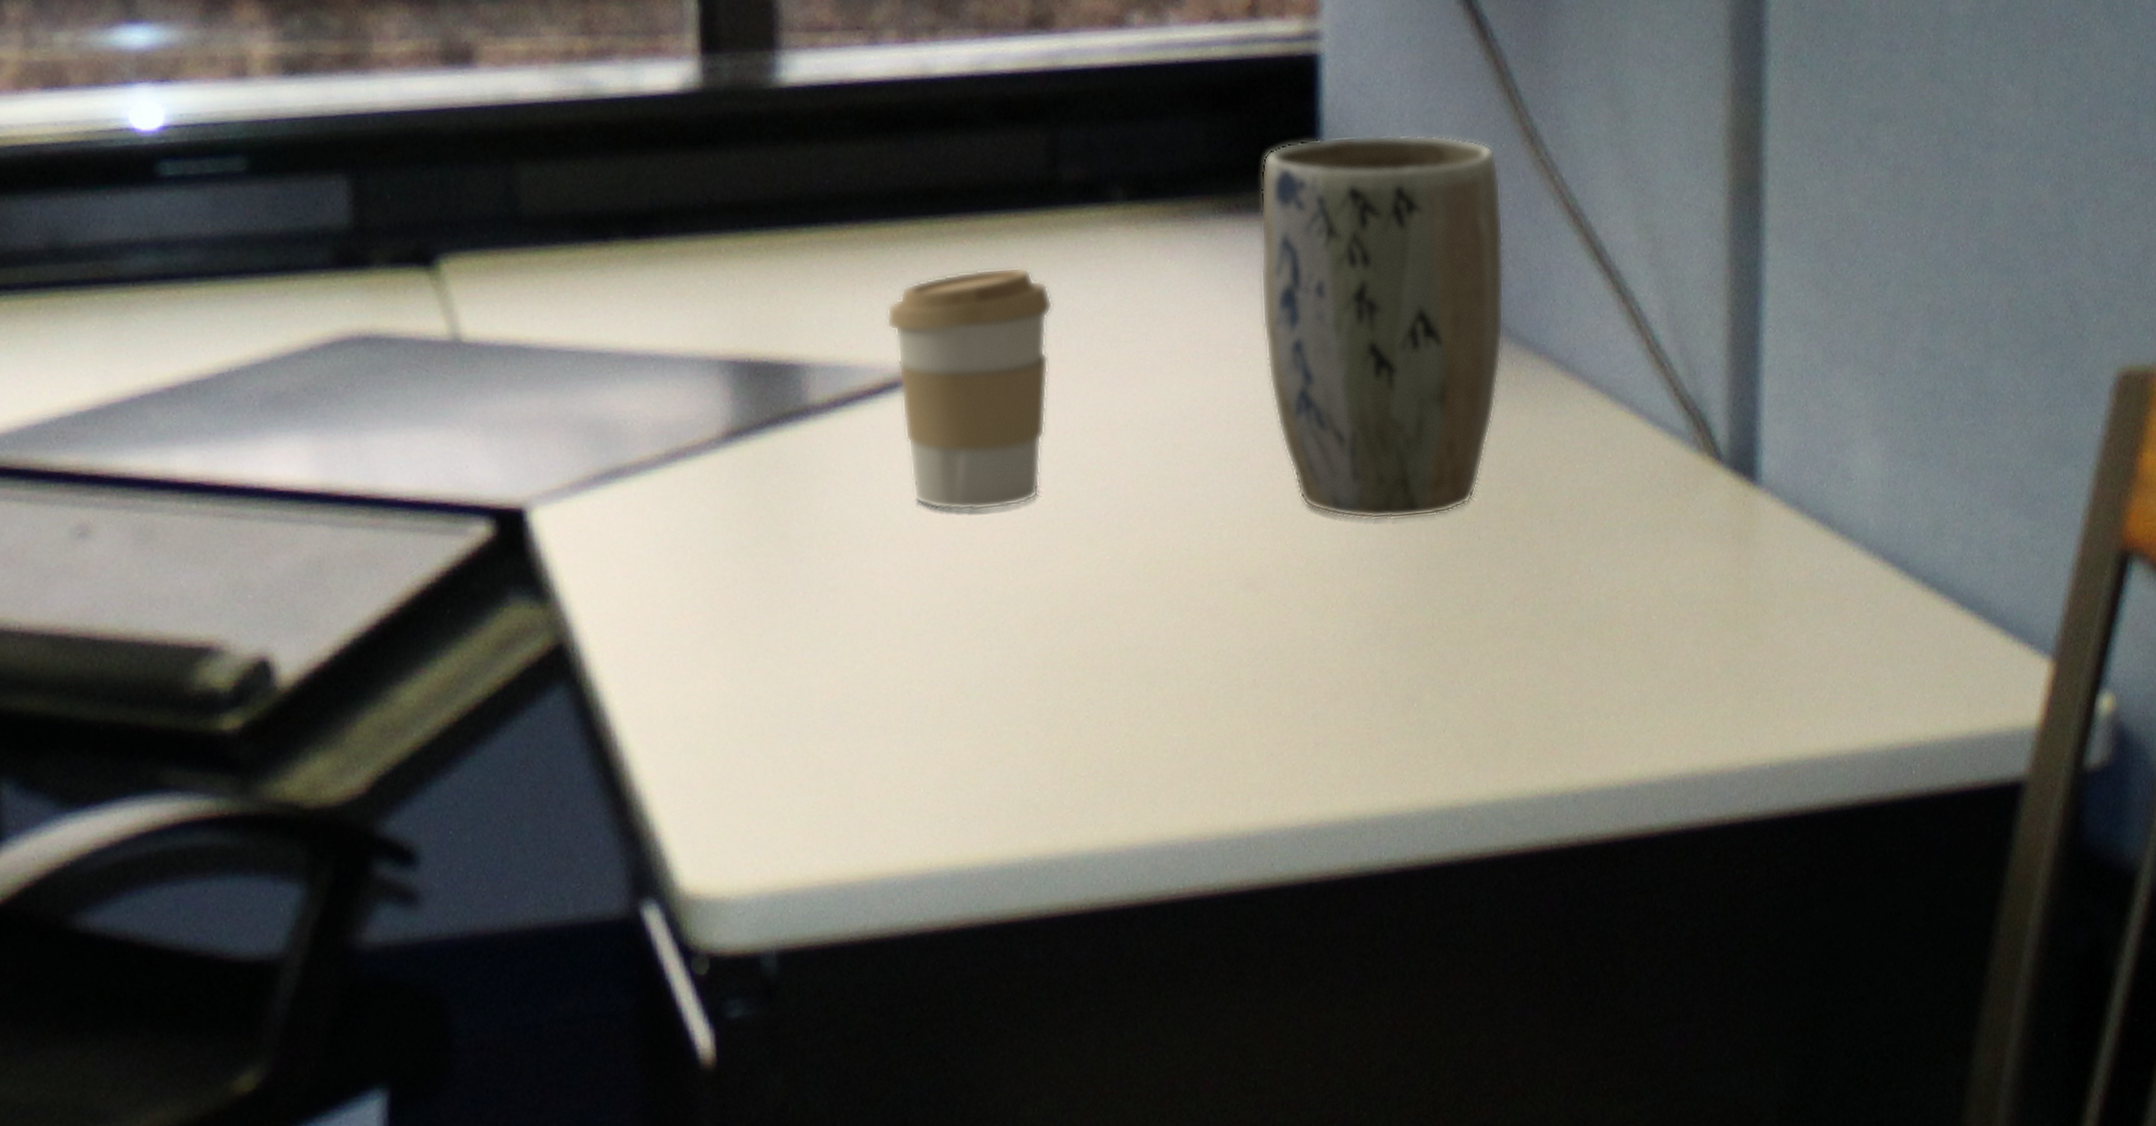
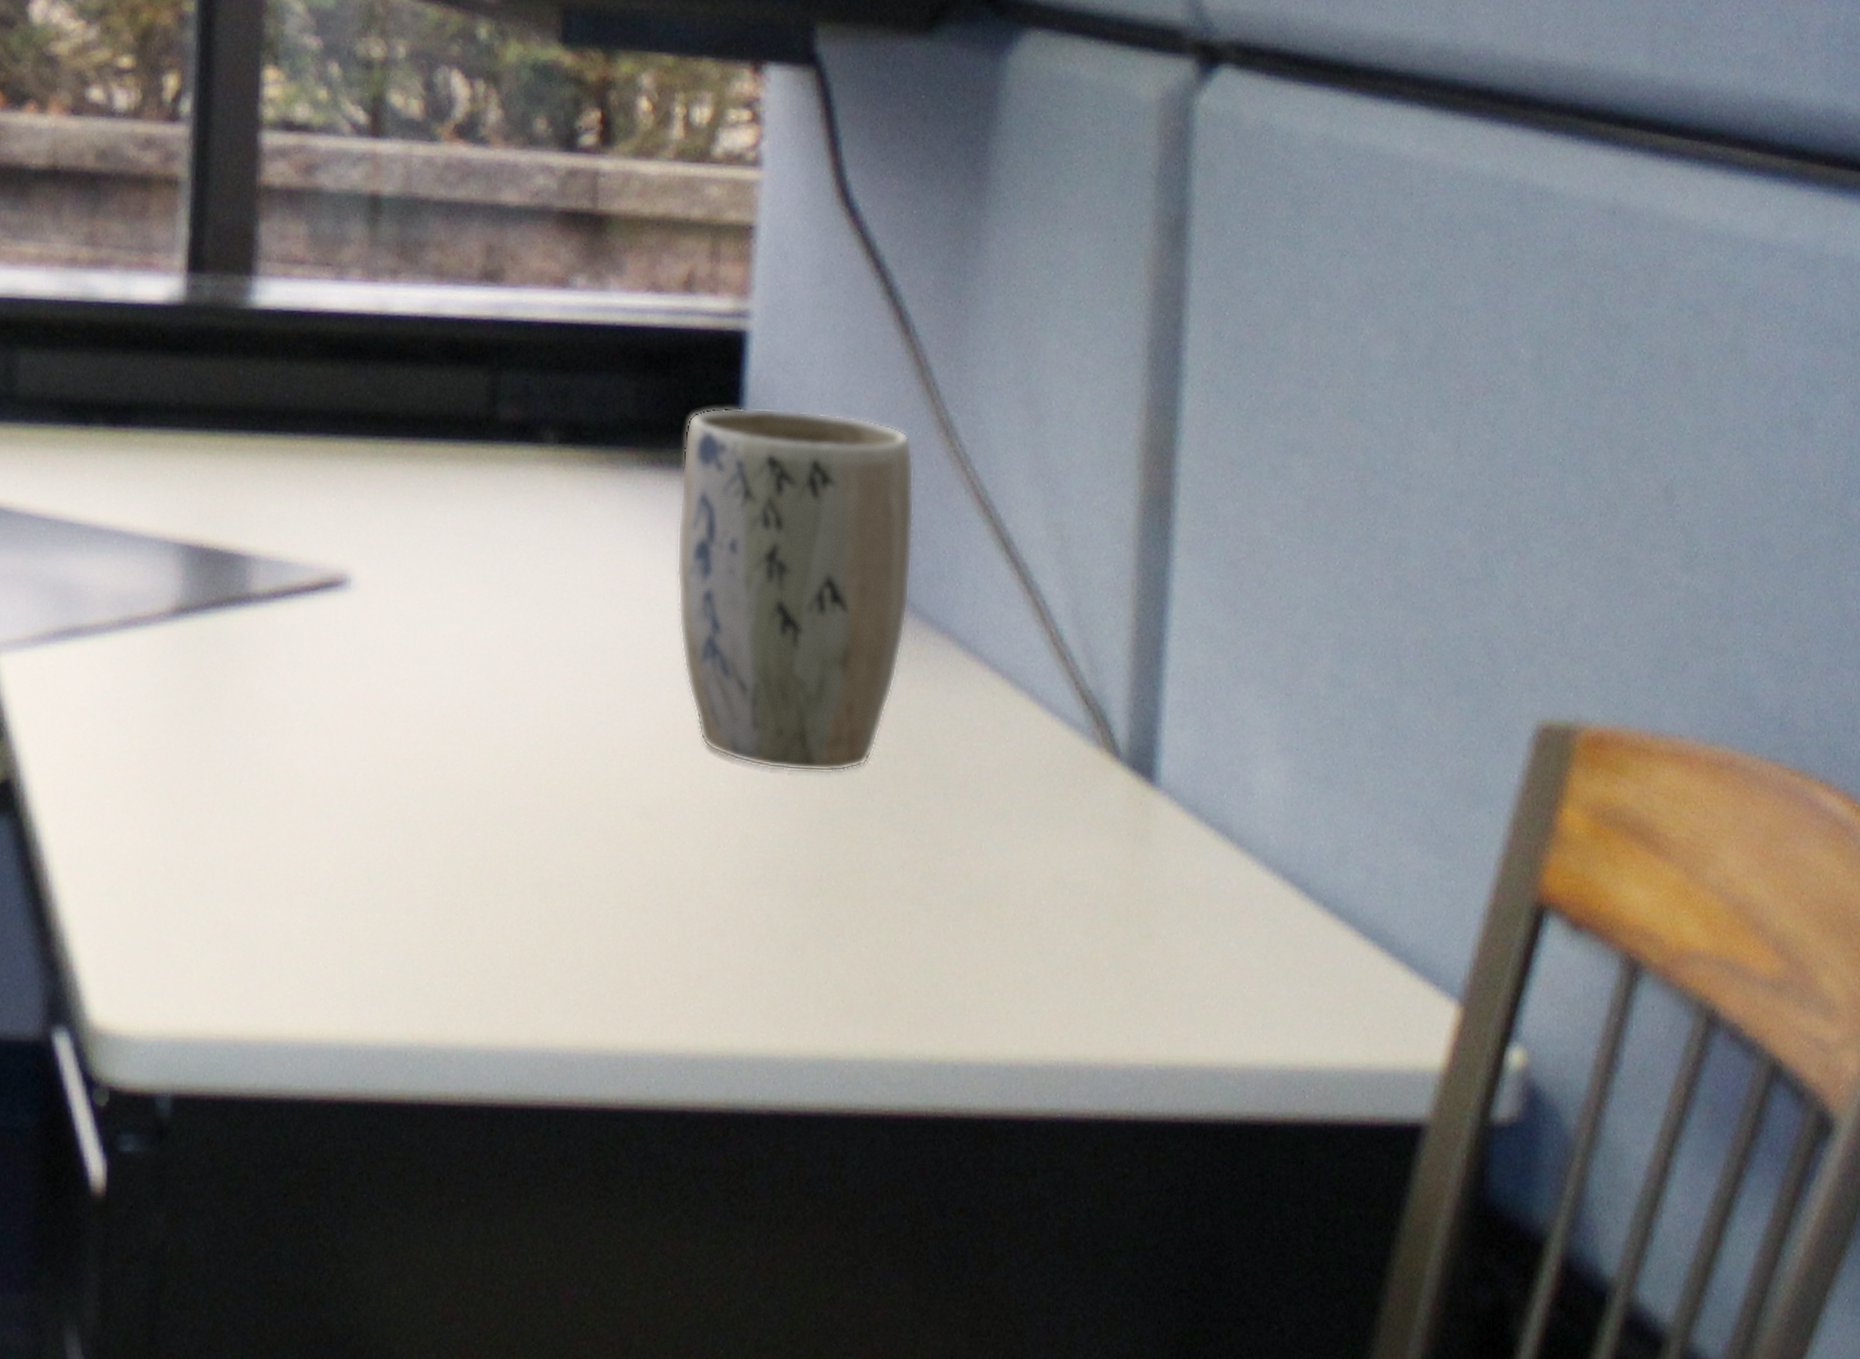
coffee cup: present [886,266,1054,512] -> none [328,490,482,711]

